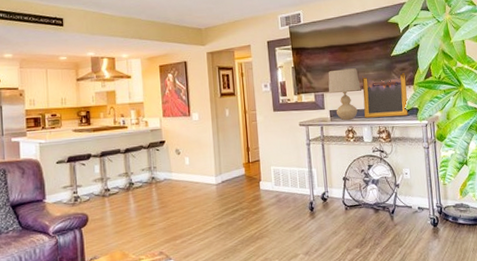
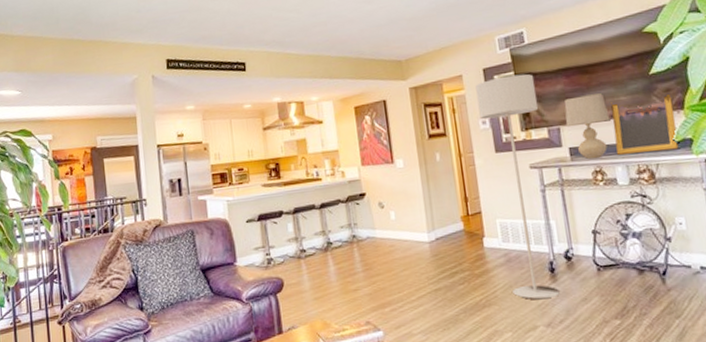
floor lamp: none [261,48,316,233] -> present [475,73,560,300]

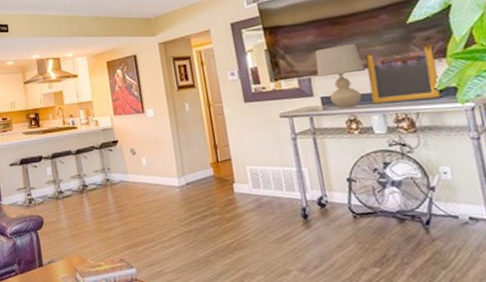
floor lamp: present [475,73,560,300] -> none [223,27,314,245]

